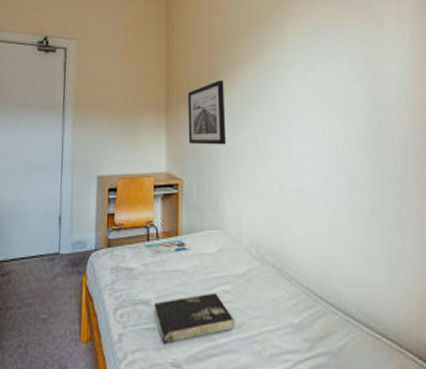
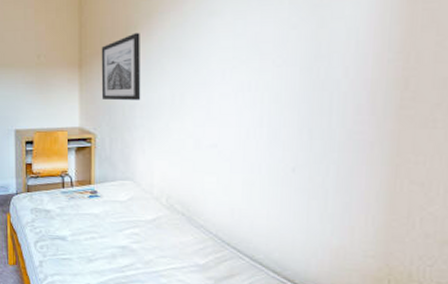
book: present [154,292,235,344] -> none [70,234,143,271]

